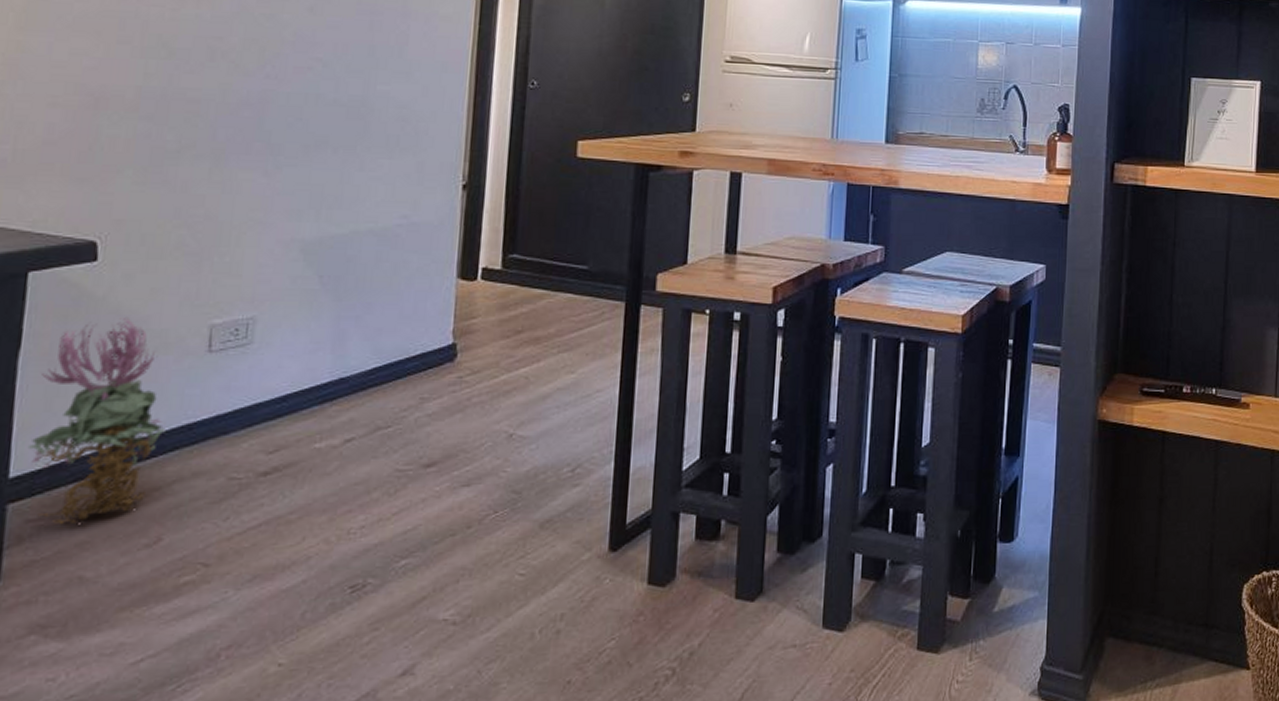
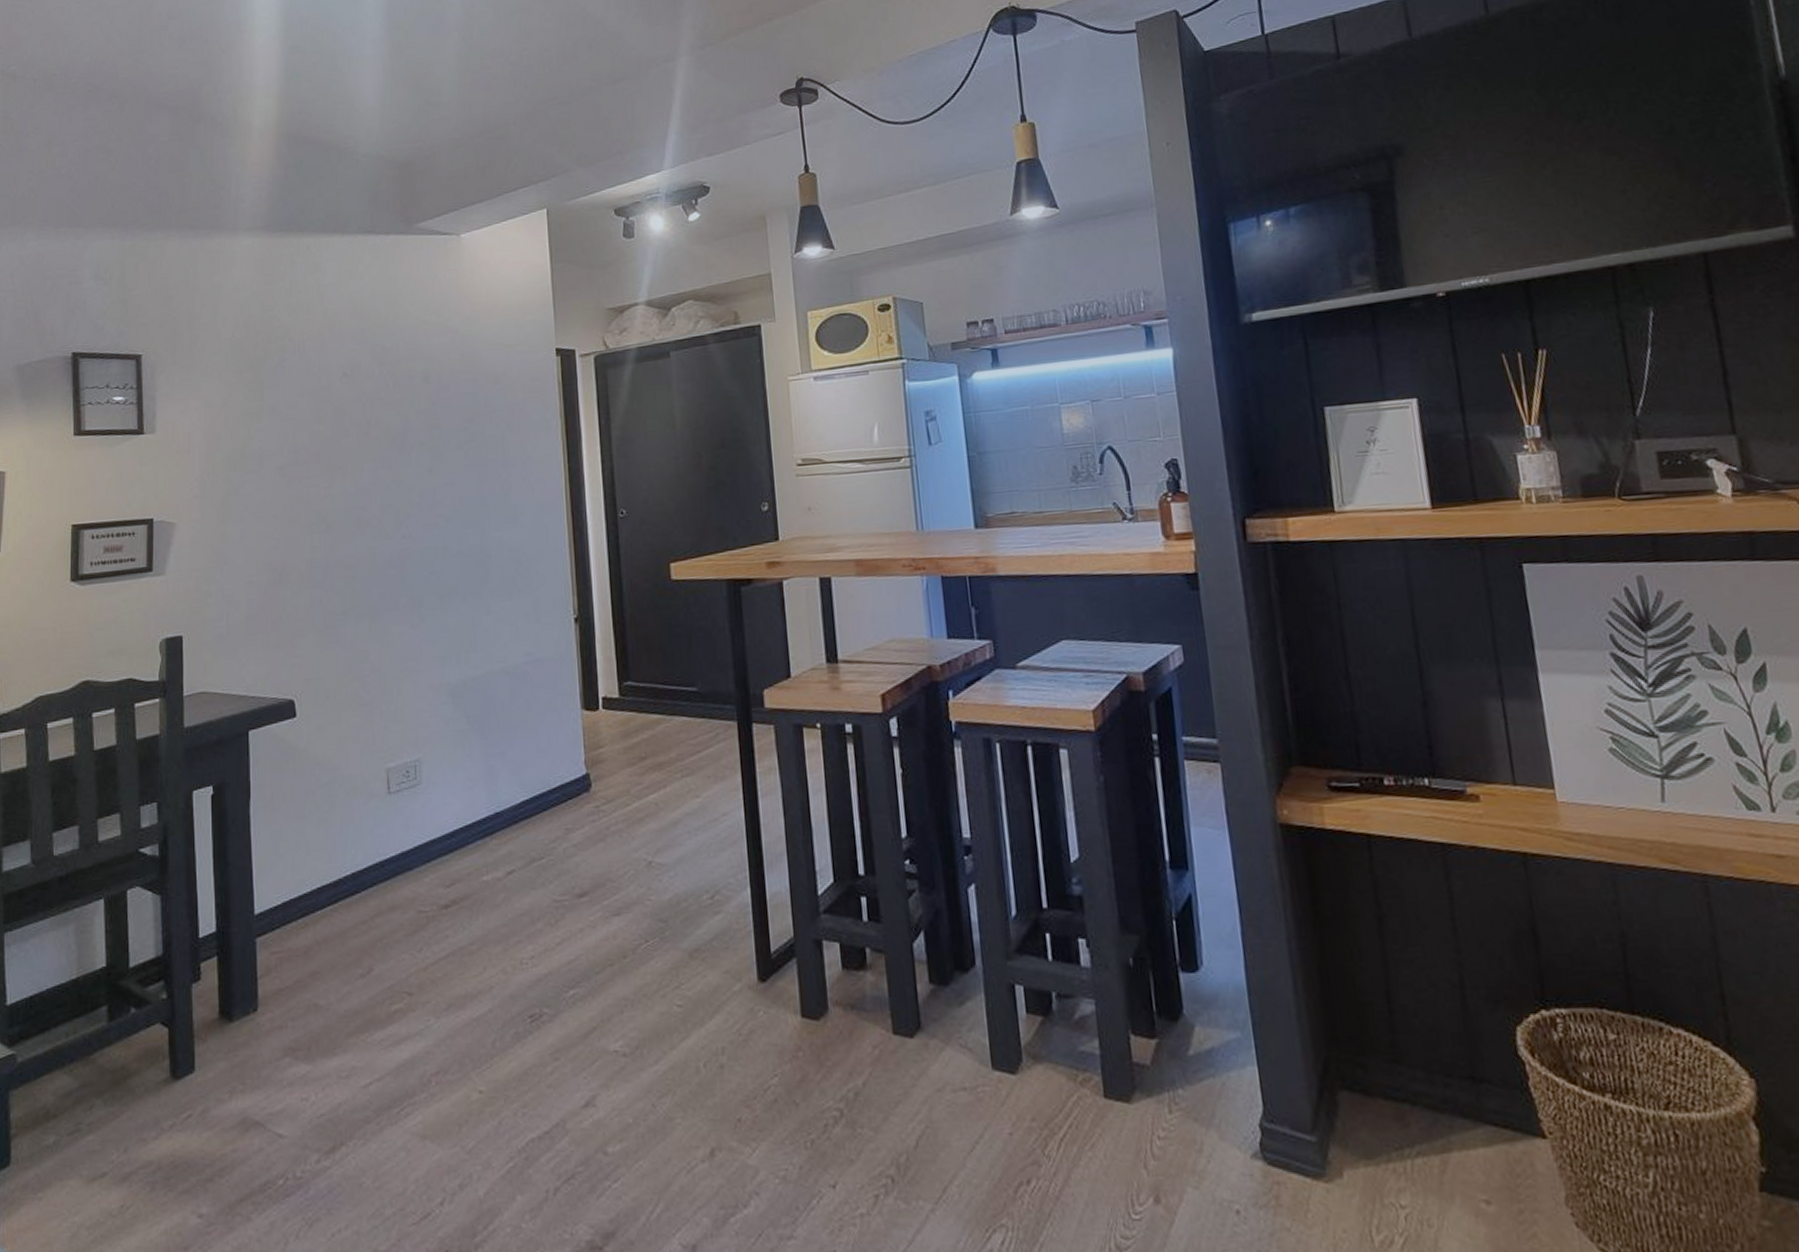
decorative plant: present [27,318,167,525] -> none [265,766,365,957]

